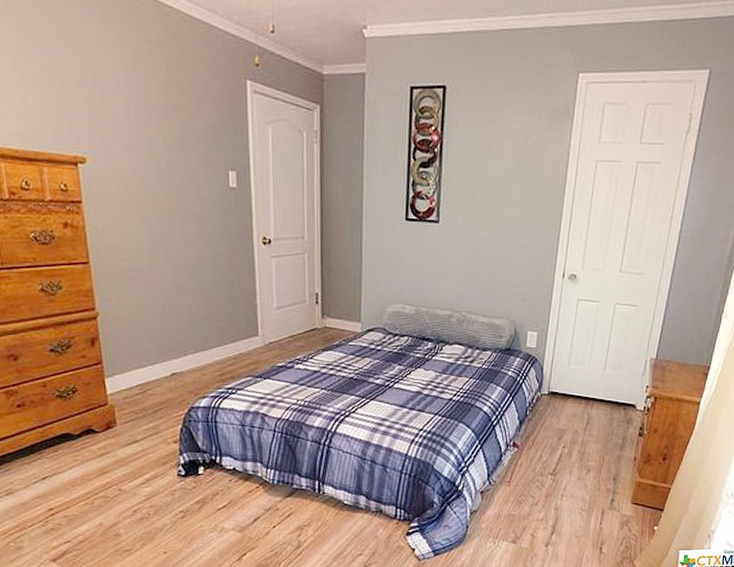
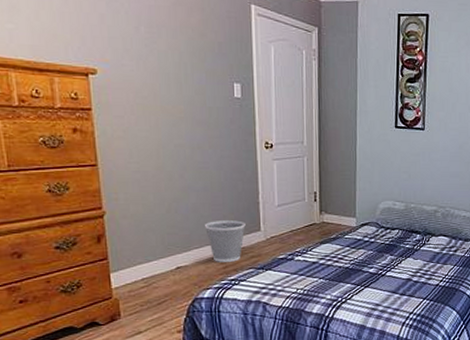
wastebasket: none [199,324,243,369] -> present [204,220,246,262]

